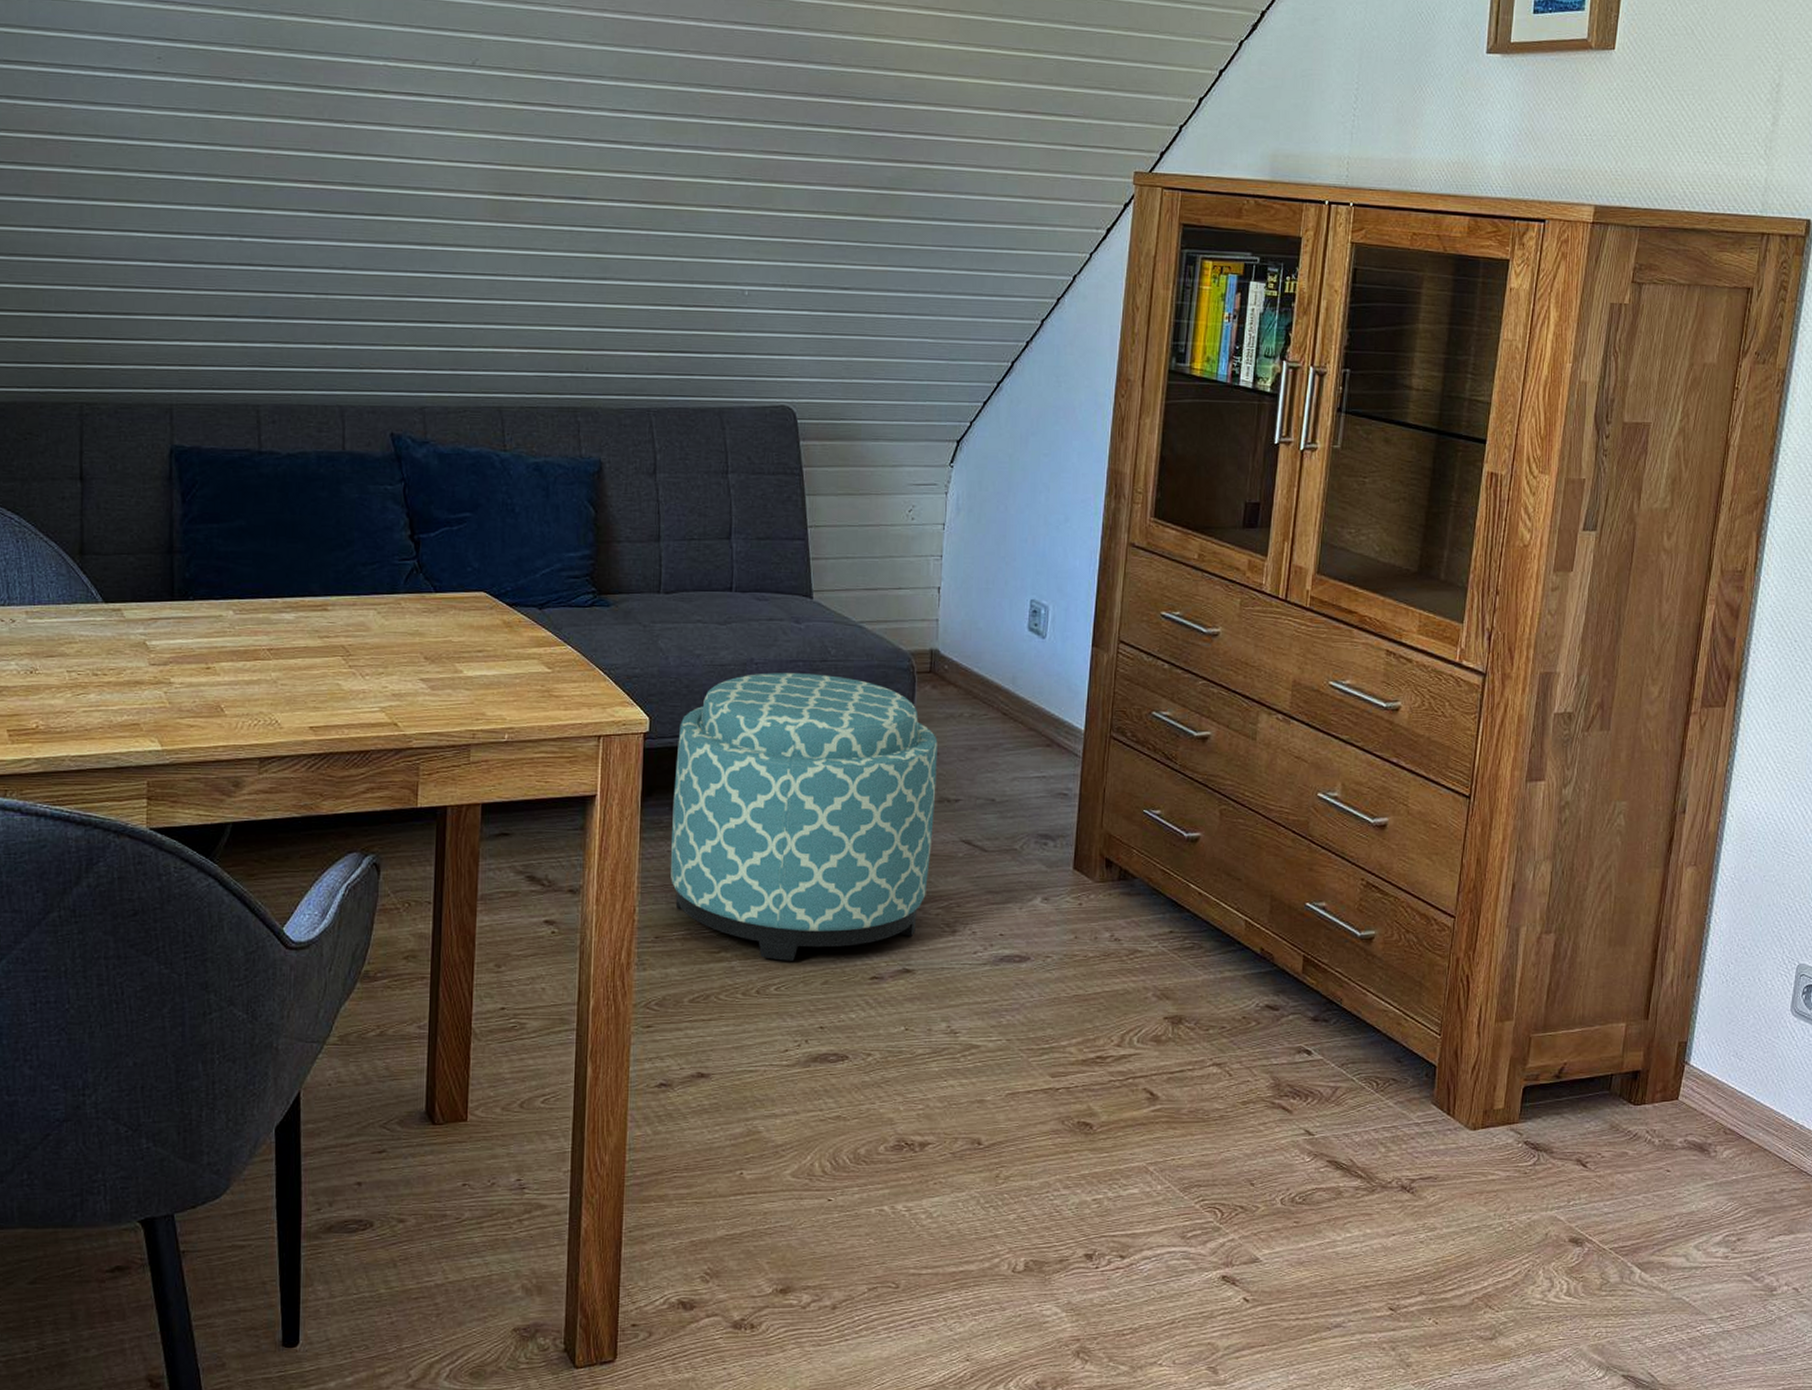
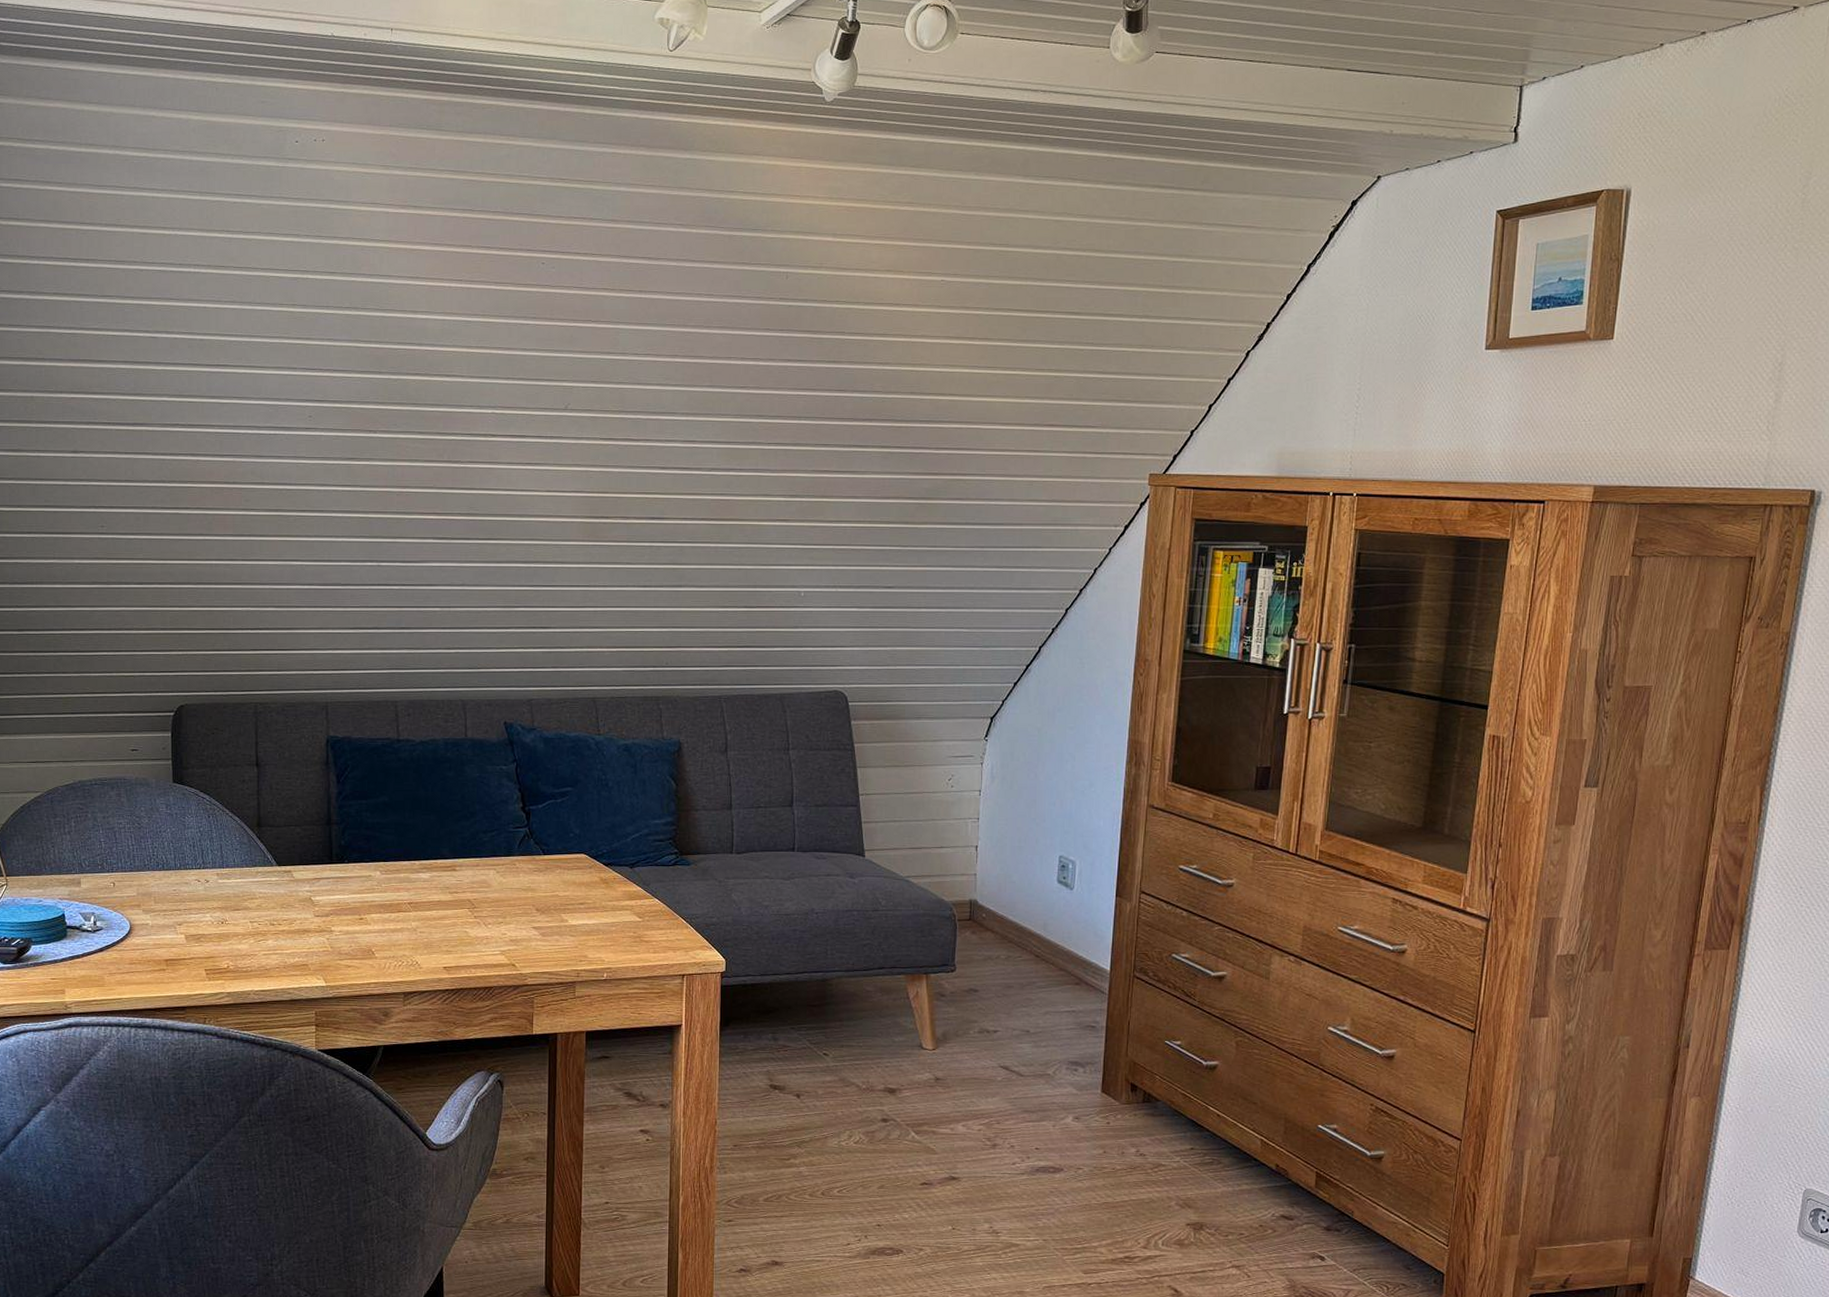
ottoman: present [671,673,938,961] -> none [745,921,977,1168]

